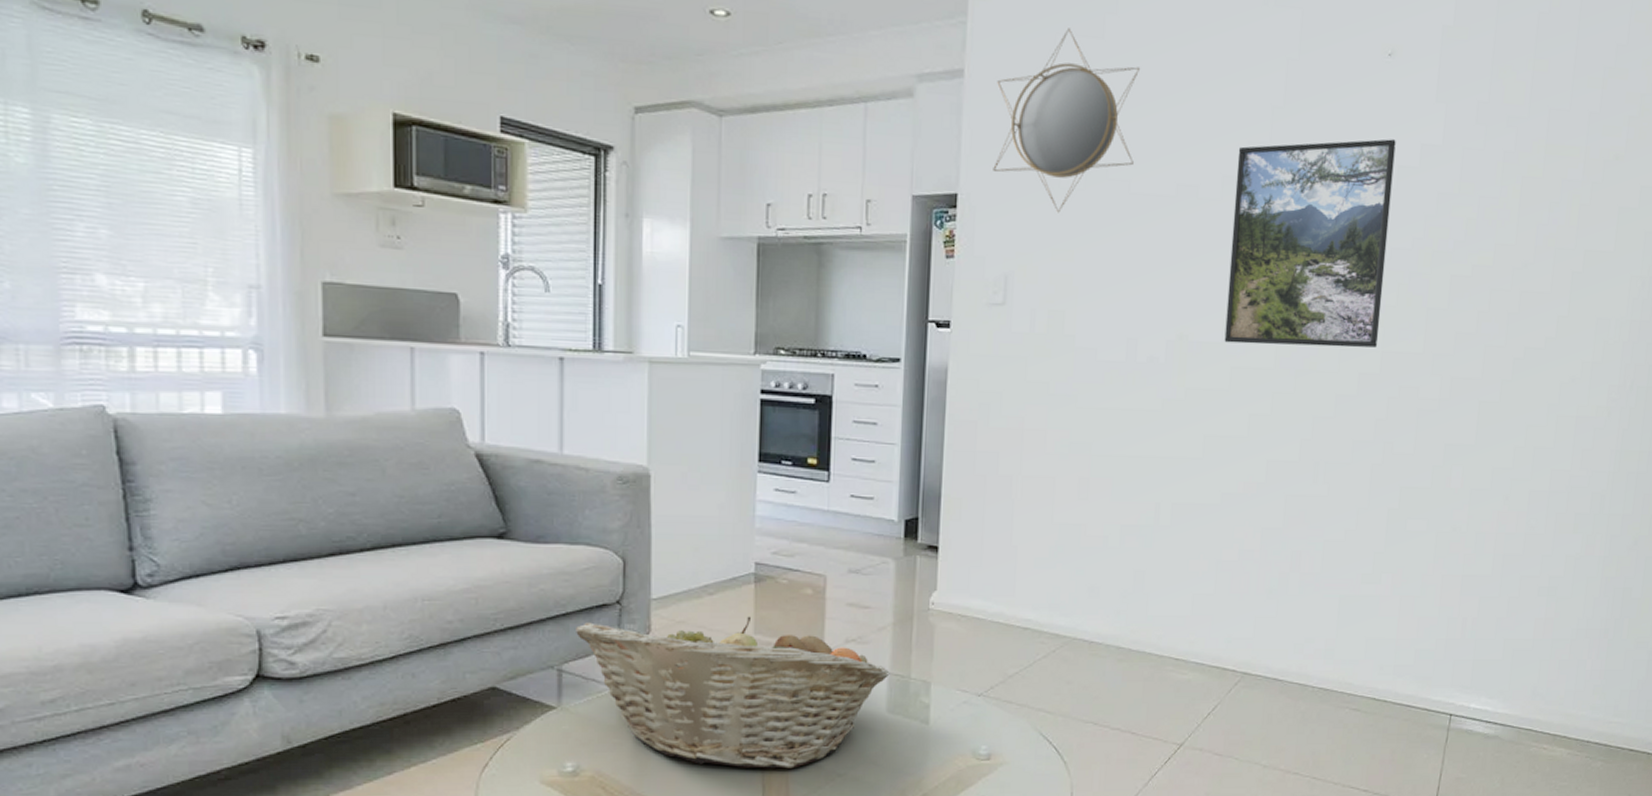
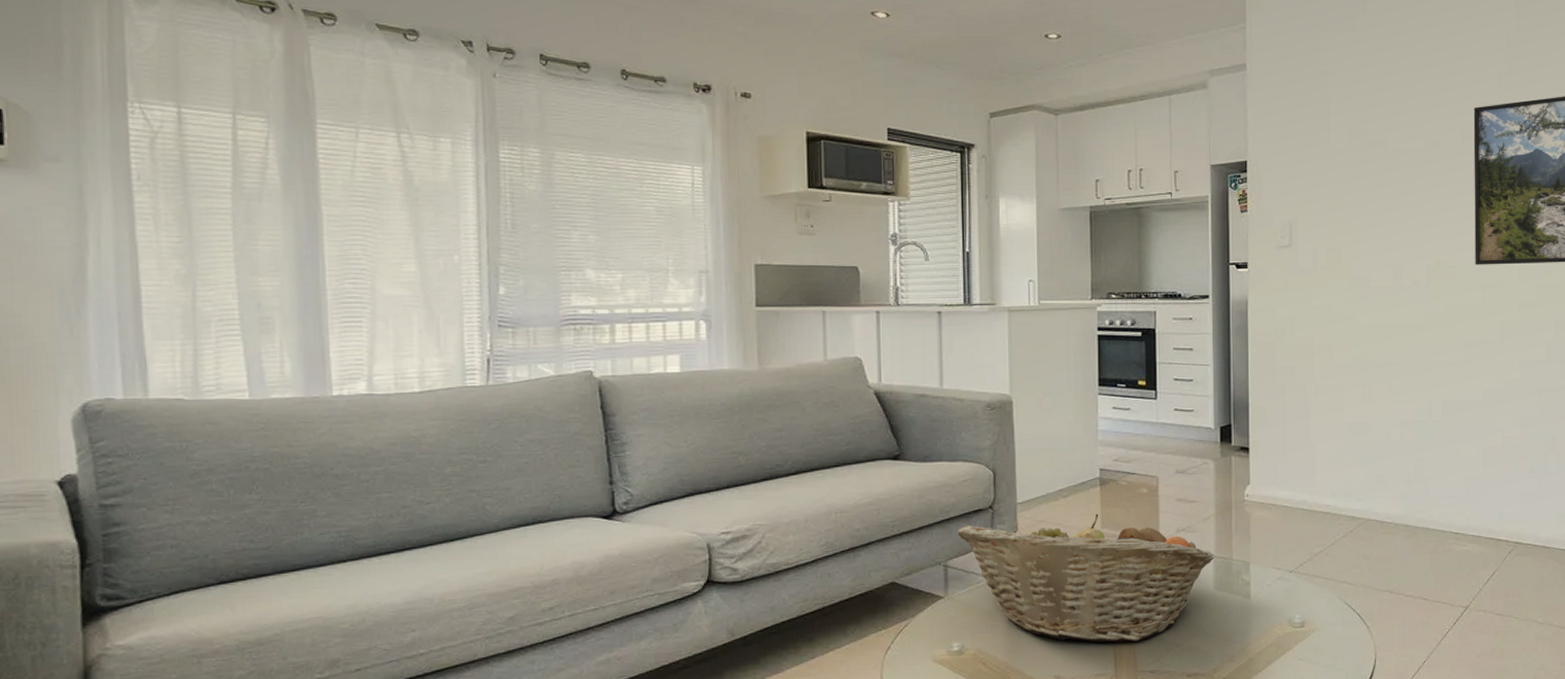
home mirror: present [993,28,1141,213] -> none [1273,25,1388,170]

